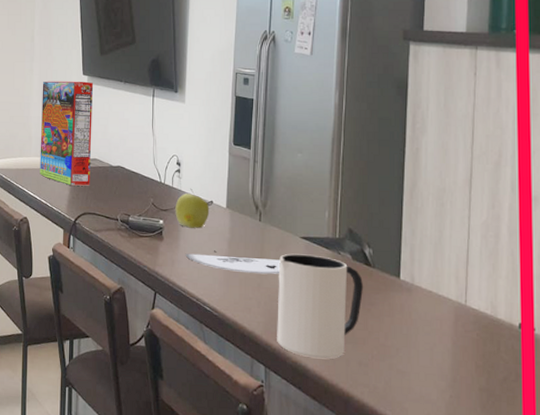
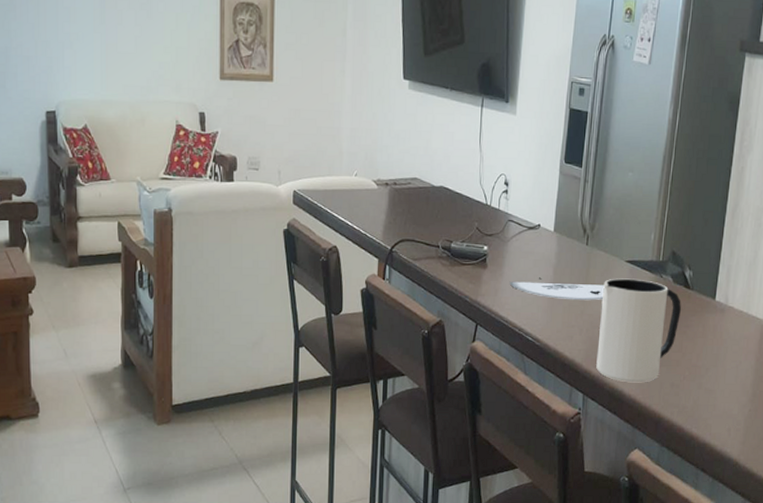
cereal box: present [39,81,94,186] -> none [351,85,416,209]
apple: present [175,188,210,228] -> none [500,210,537,254]

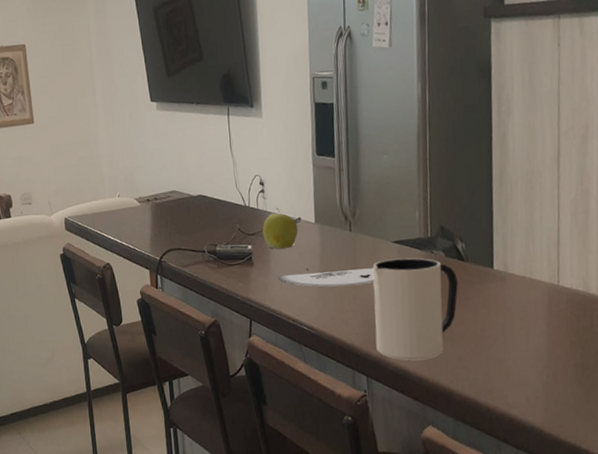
apple: none [500,210,537,254] -> present [262,207,299,249]

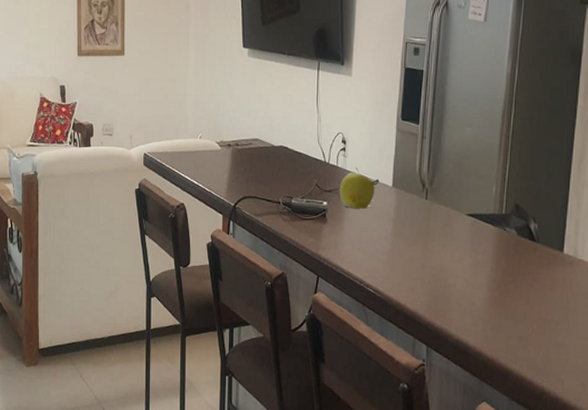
plate: present [277,268,375,287] -> none [349,231,446,253]
mug: present [373,258,458,361] -> none [439,231,527,336]

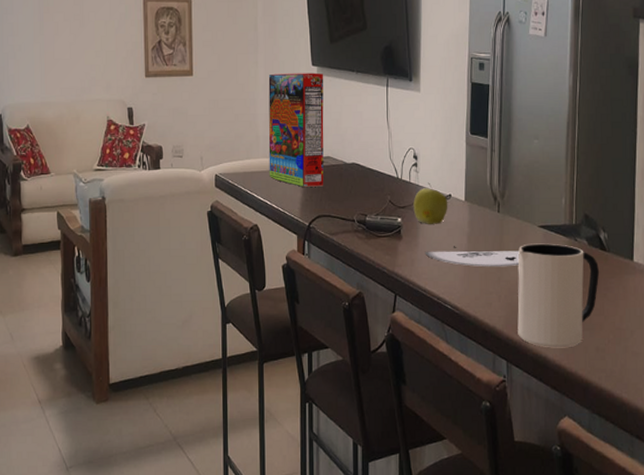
cereal box: none [197,55,255,168] -> present [268,73,324,187]
plate: none [349,231,446,253] -> present [425,246,520,267]
mug: none [439,231,527,336] -> present [517,243,599,348]

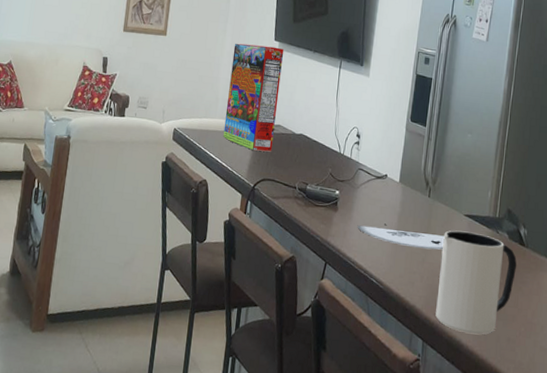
apple: present [413,182,448,224] -> none [351,161,384,201]

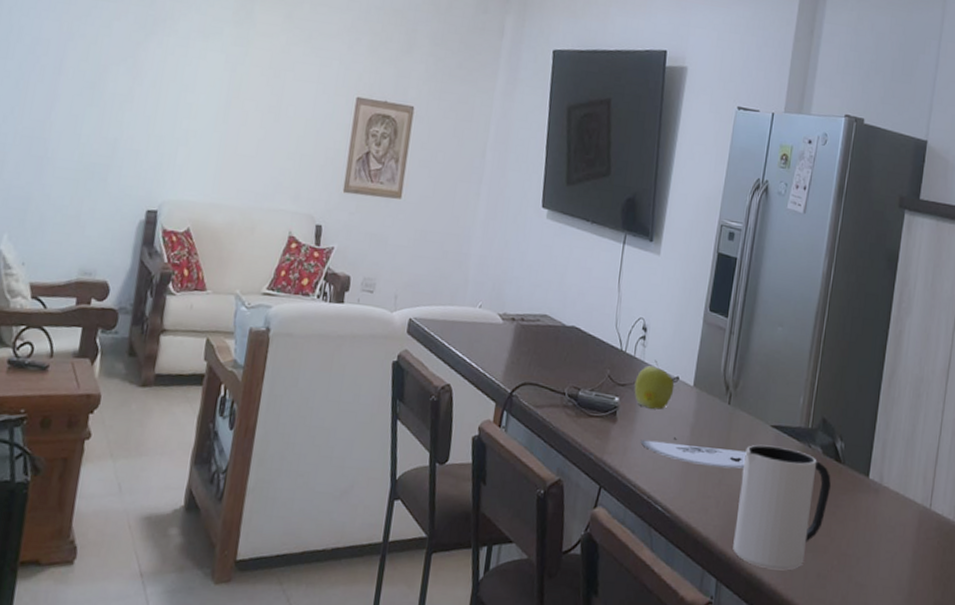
cereal box: present [223,43,284,152] -> none [473,210,554,349]
apple: none [351,161,384,201] -> present [634,360,675,410]

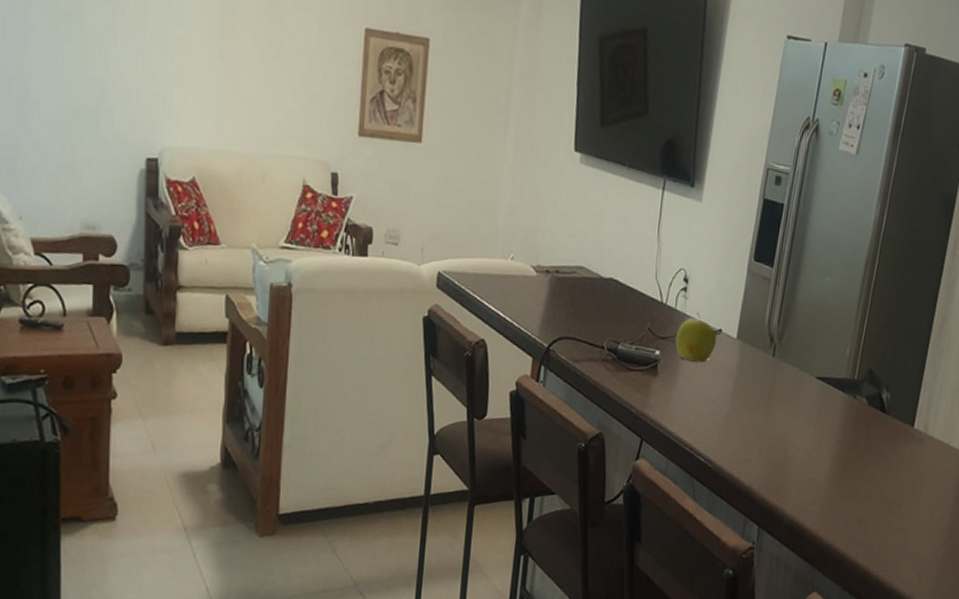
plate: present [640,437,747,469] -> none [682,390,791,420]
mug: present [733,444,831,571] -> none [775,396,876,517]

